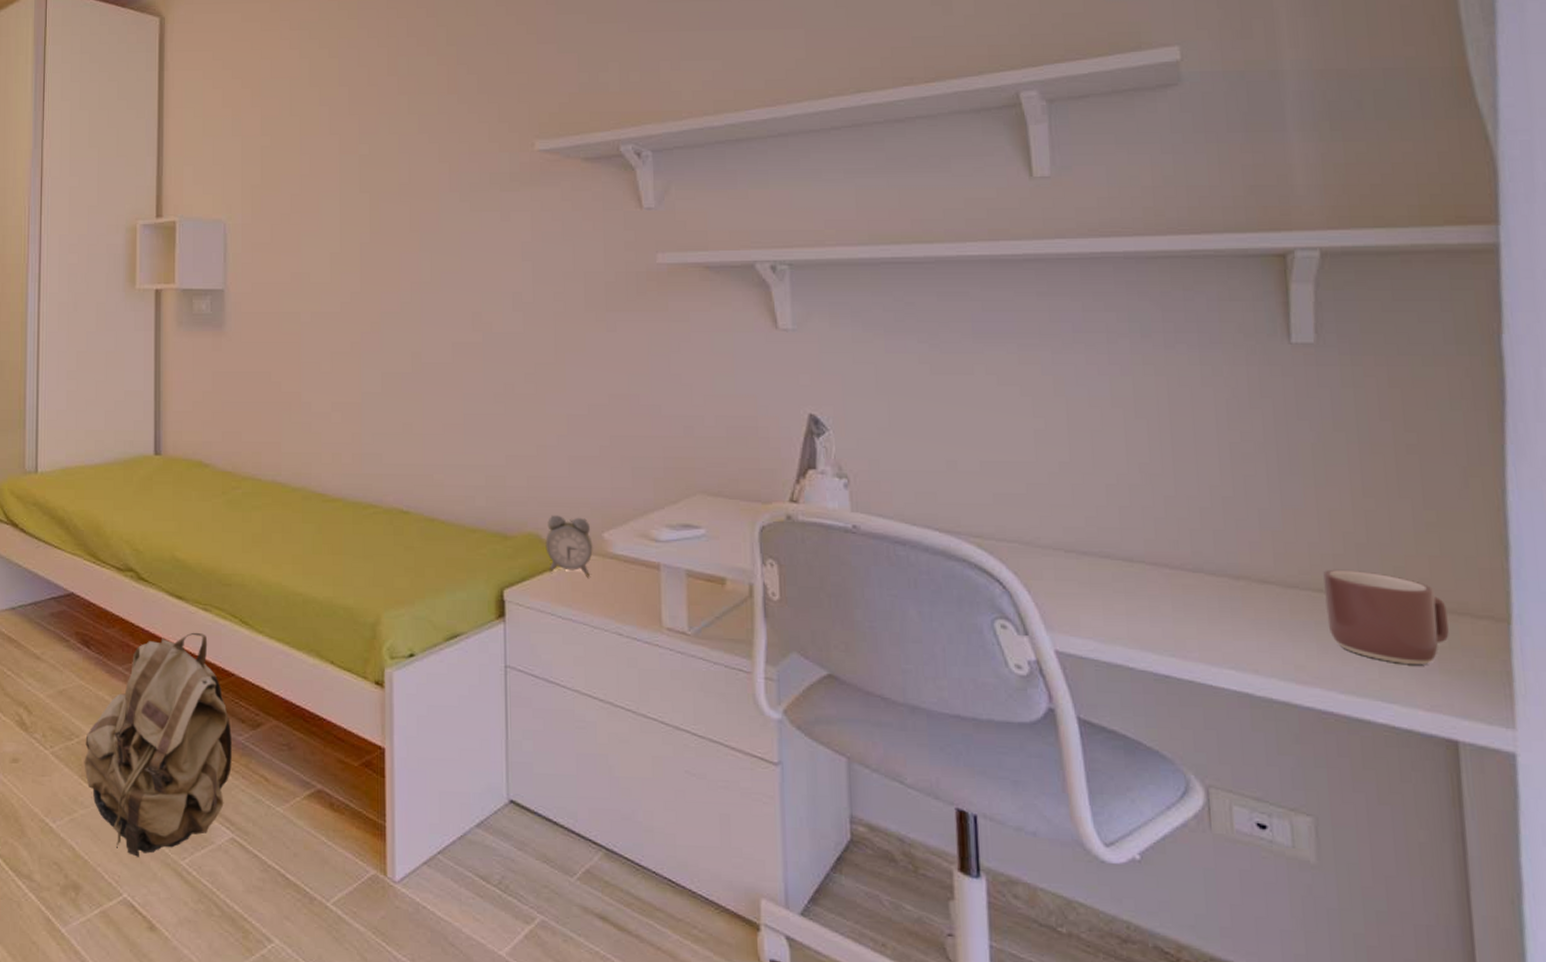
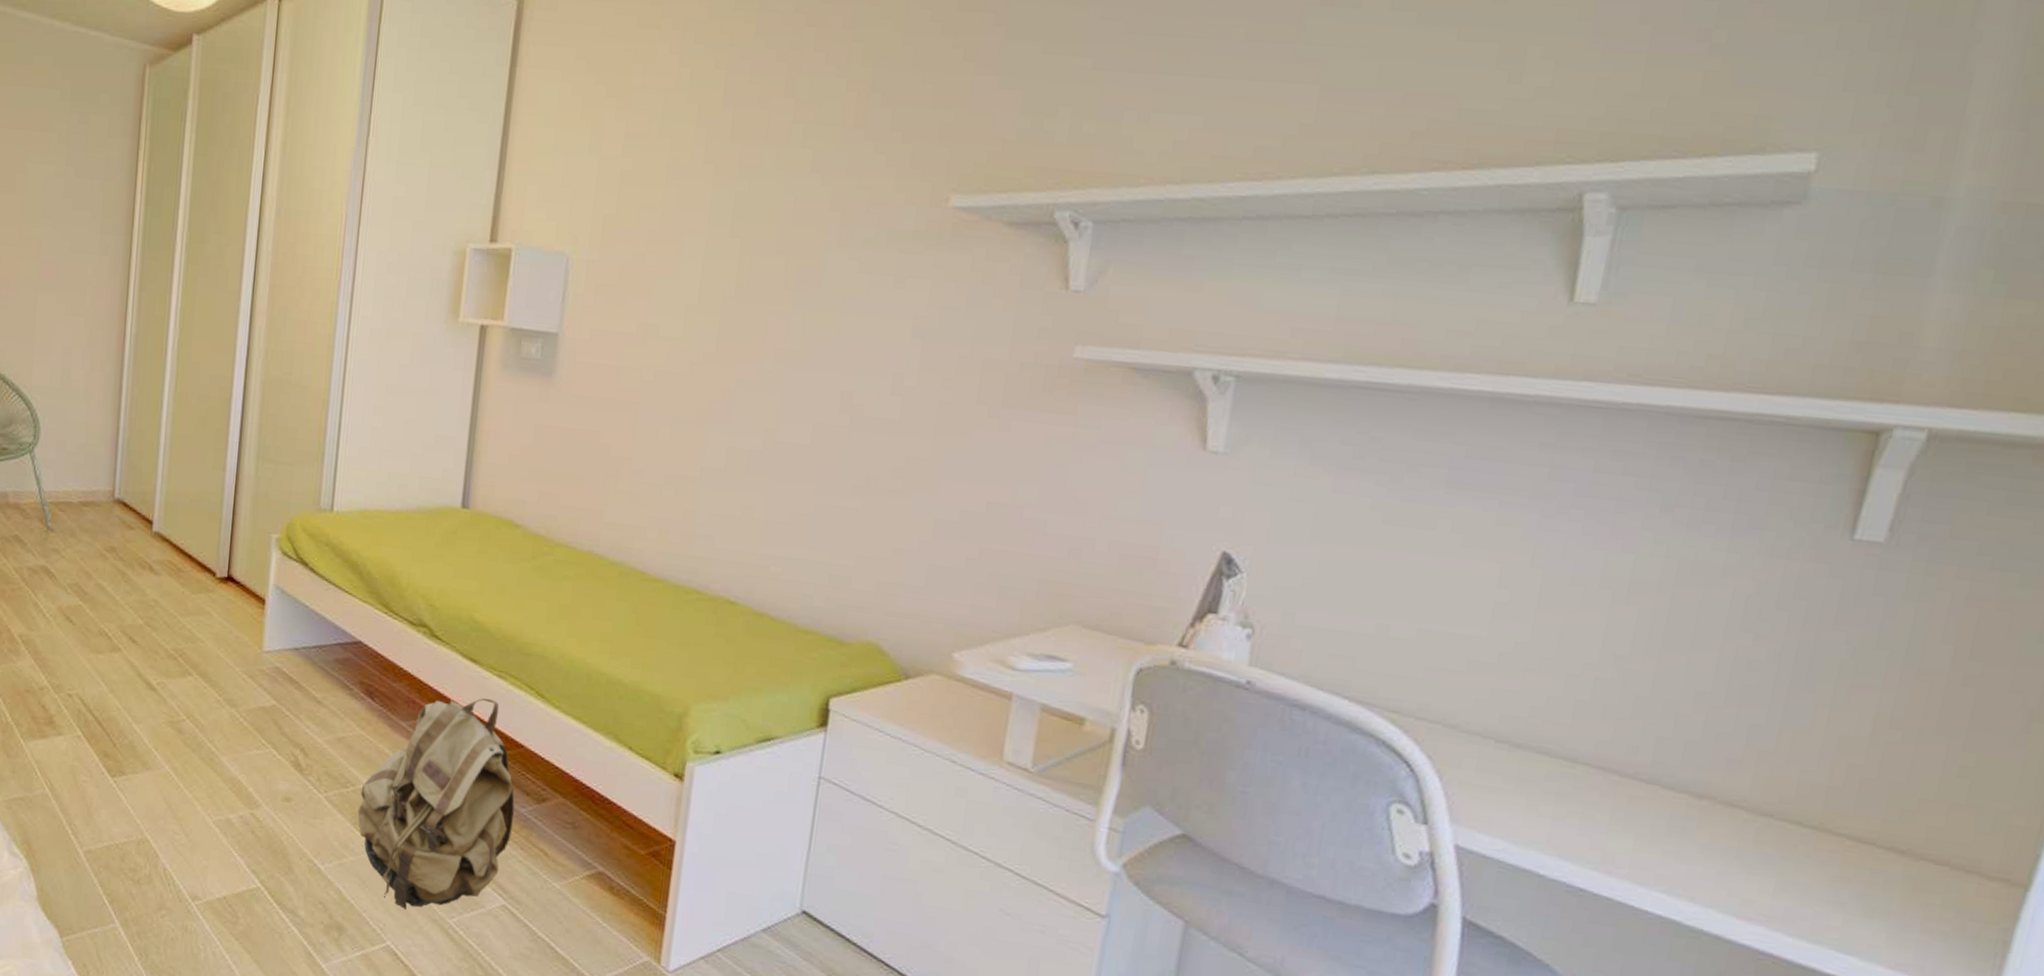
alarm clock: present [545,515,593,578] -> none [884,626,940,698]
mug: present [1323,569,1449,666] -> none [1796,802,1954,920]

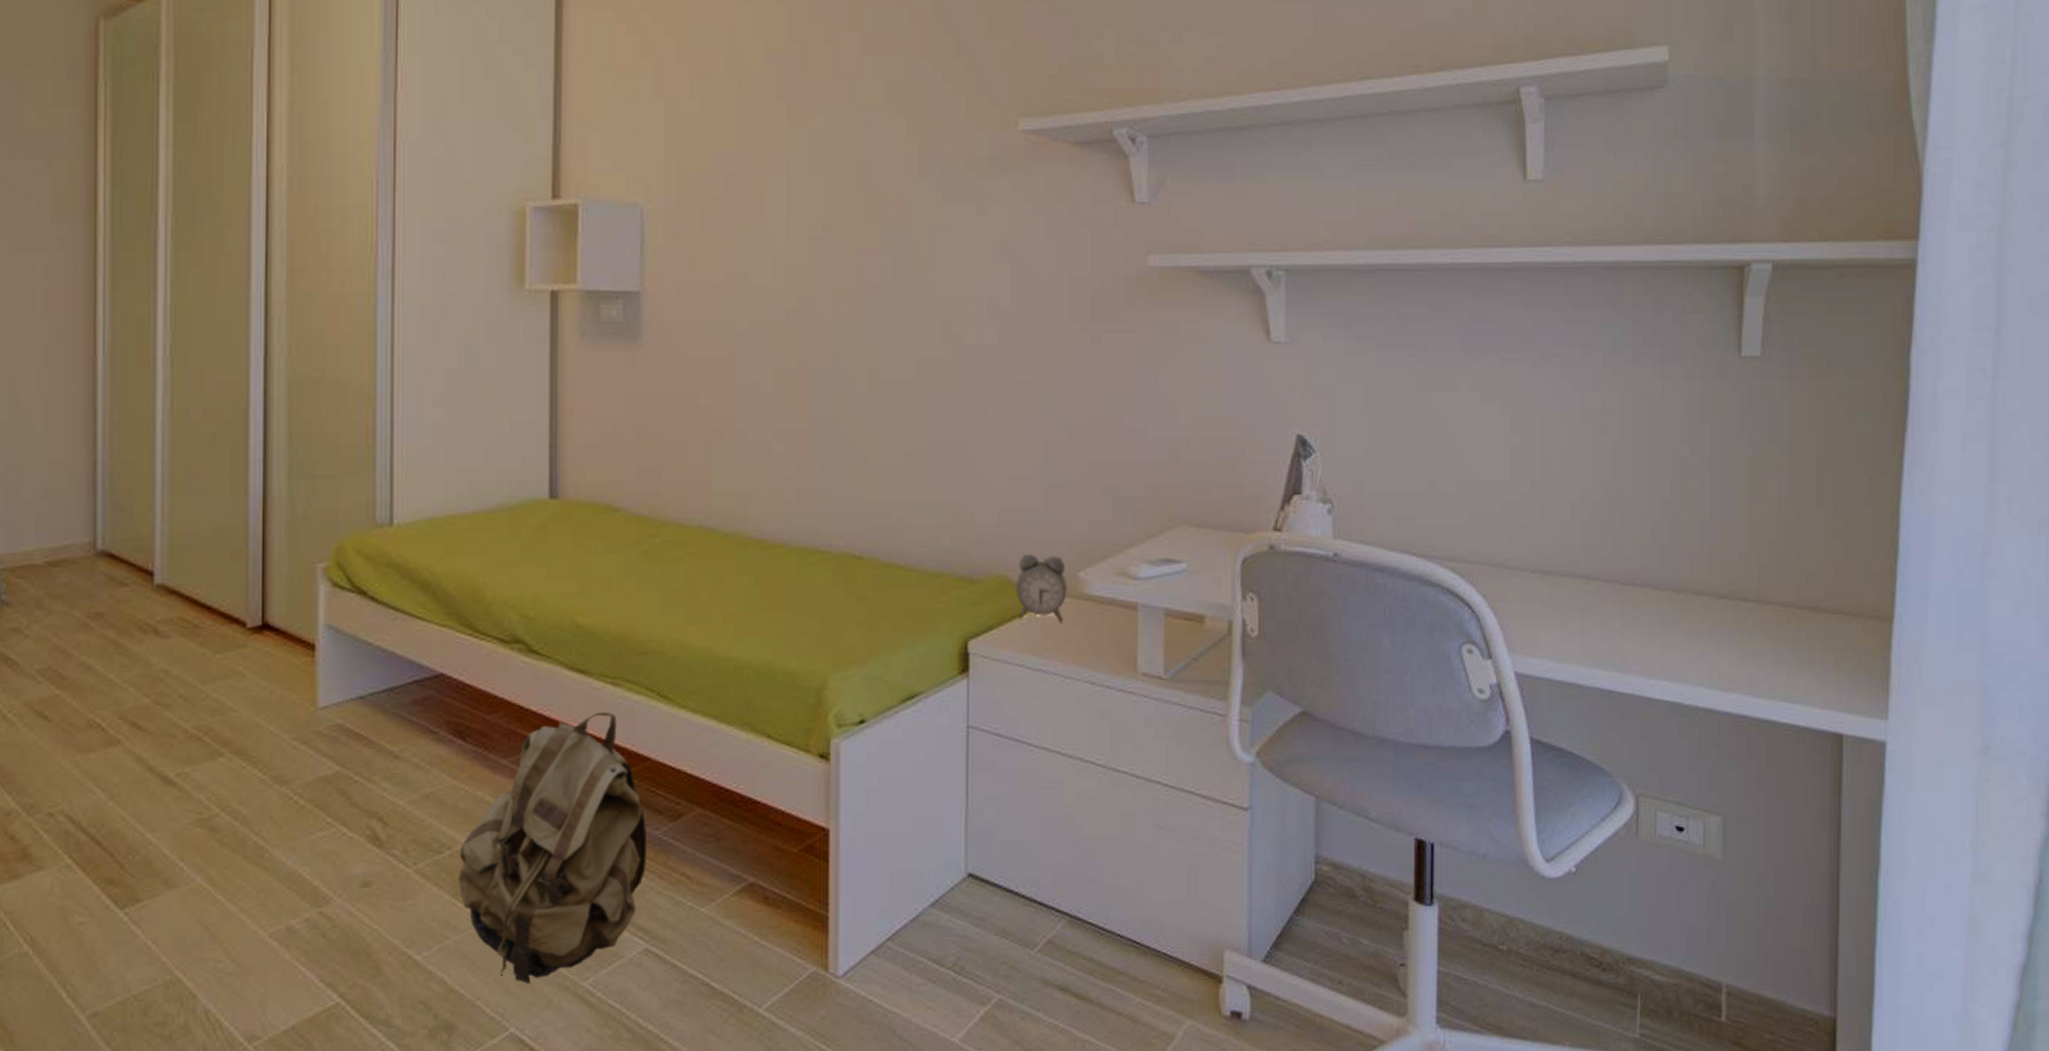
alarm clock: none [884,626,940,698] -> present [1016,554,1067,623]

